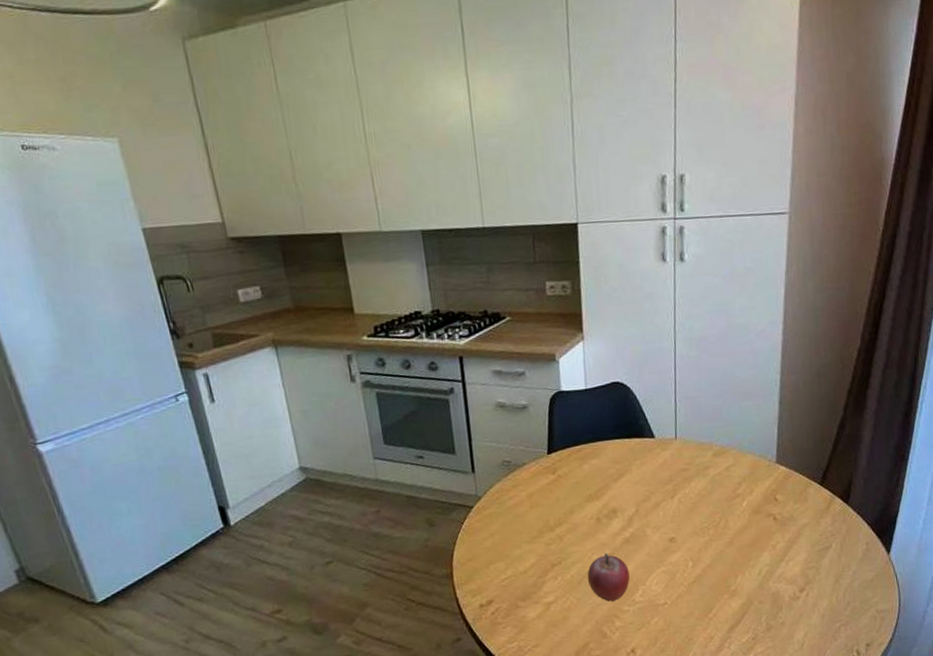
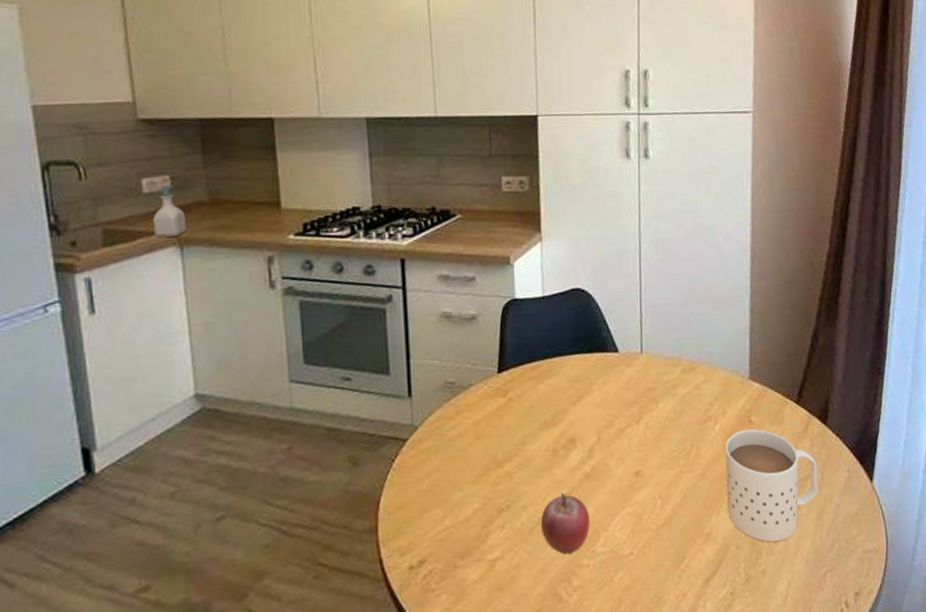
soap bottle: none [250,294,279,341] -> present [152,185,187,239]
mug: none [751,506,838,600] -> present [725,429,818,543]

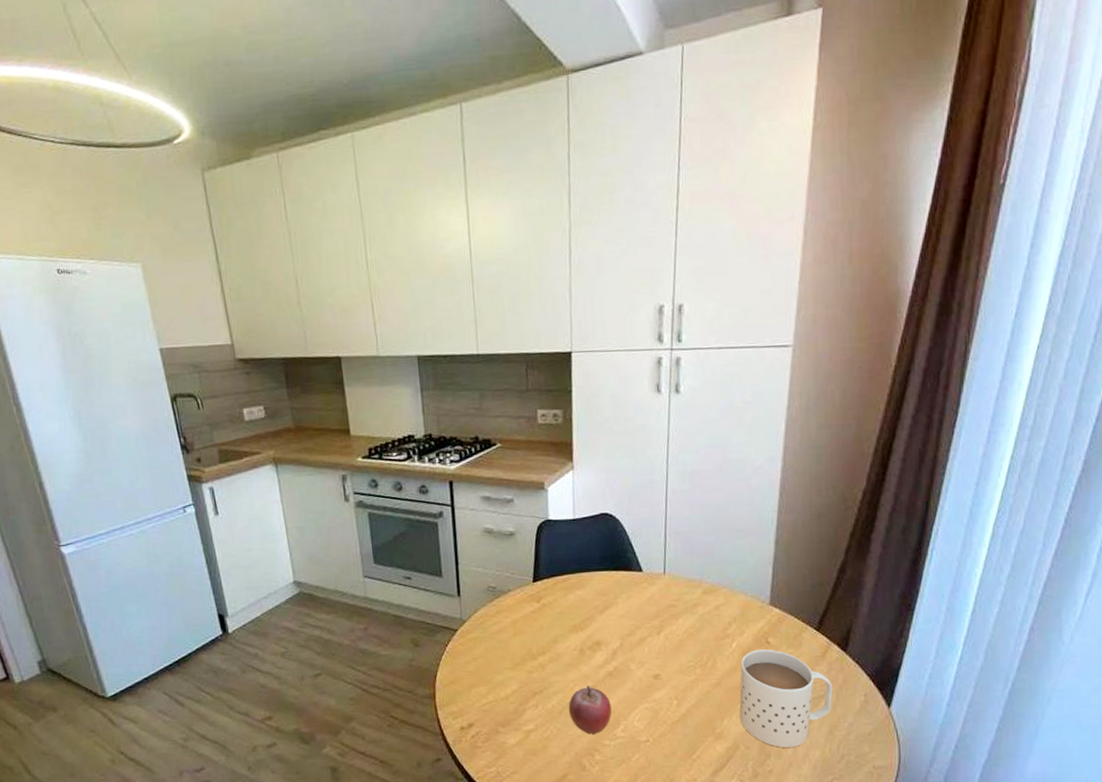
soap bottle: present [152,185,187,239] -> none [253,414,280,458]

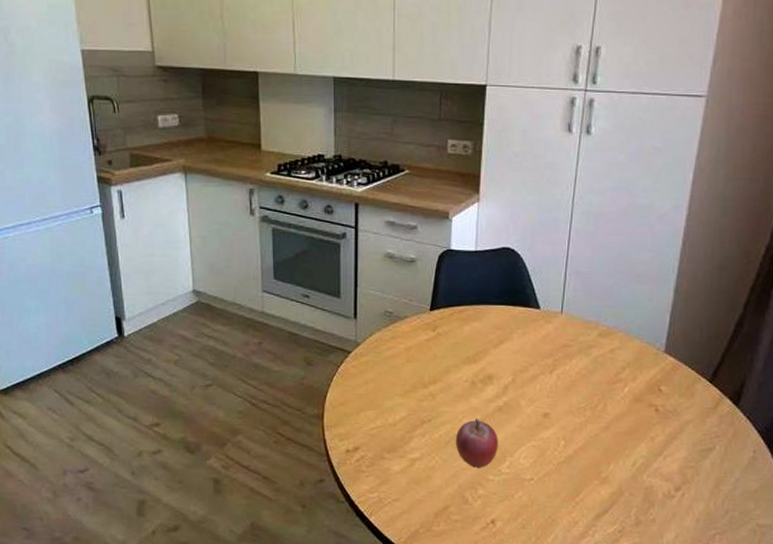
mug: present [739,649,833,749] -> none [626,397,722,499]

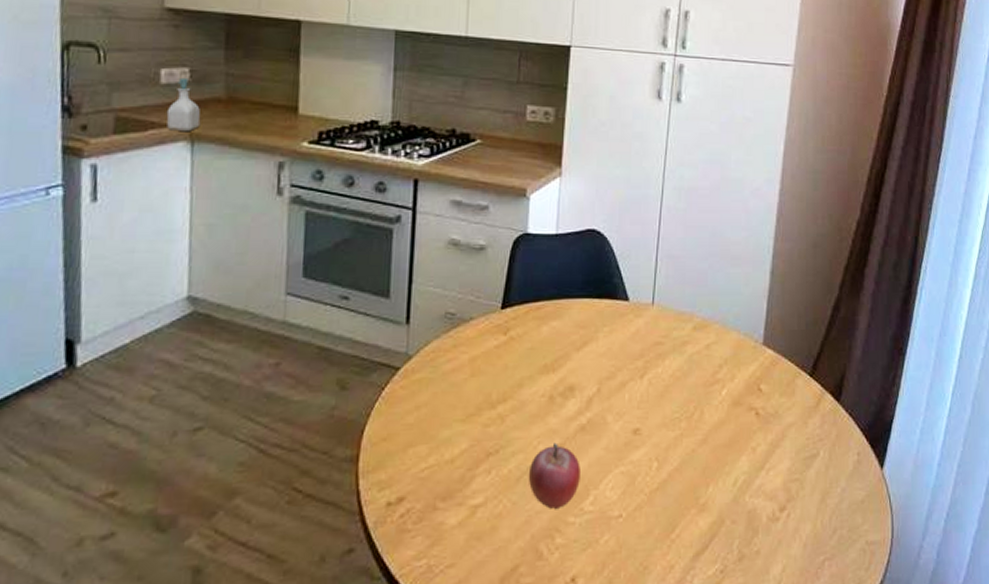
soap bottle: none [165,122,190,166] -> present [166,77,201,132]

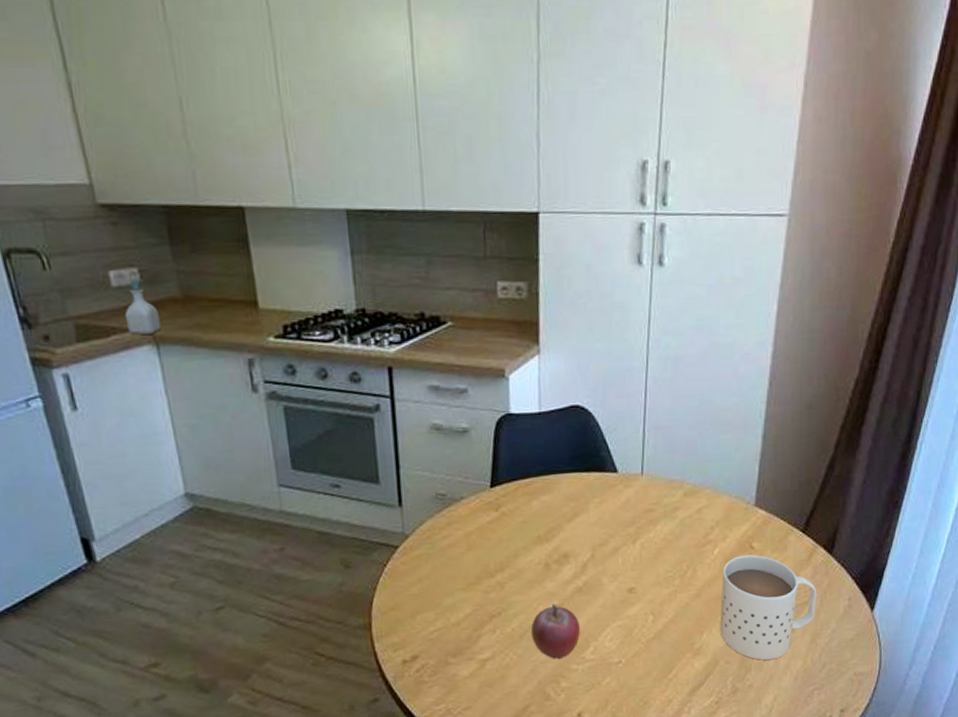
mug: none [726,398,826,522] -> present [720,554,817,661]

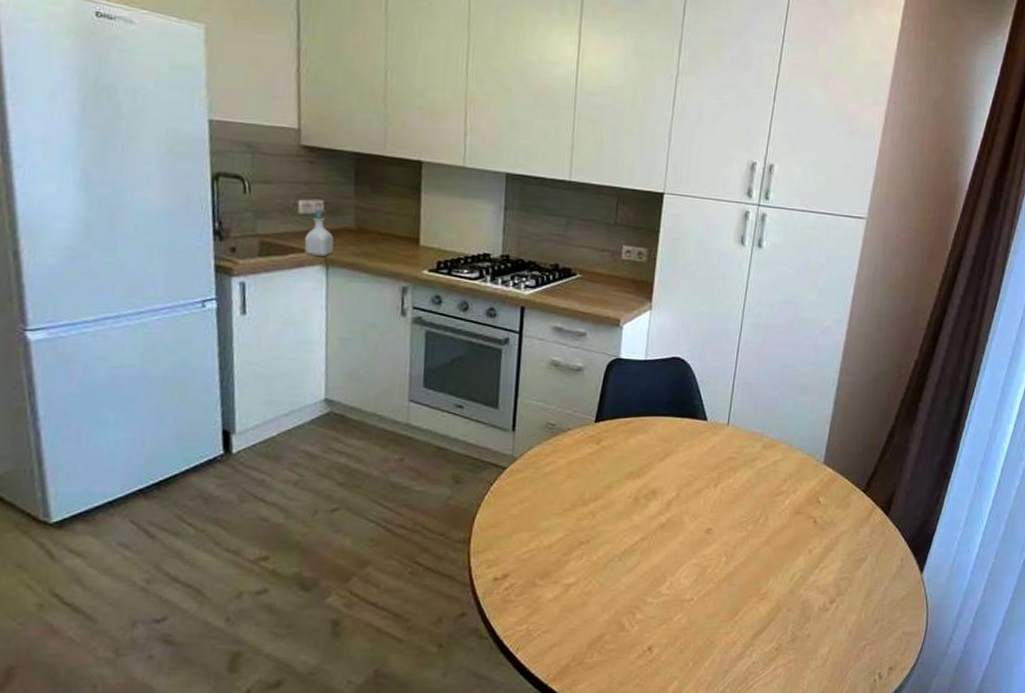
fruit: present [530,603,580,659] -> none [614,536,659,590]
mug: present [720,554,817,661] -> none [785,508,874,612]

